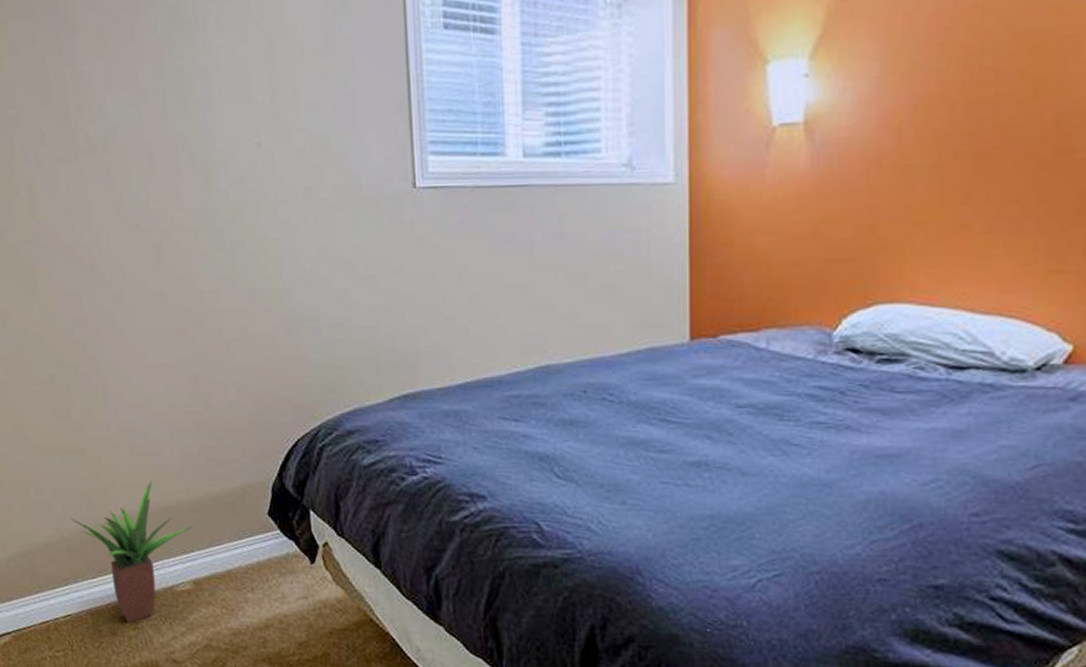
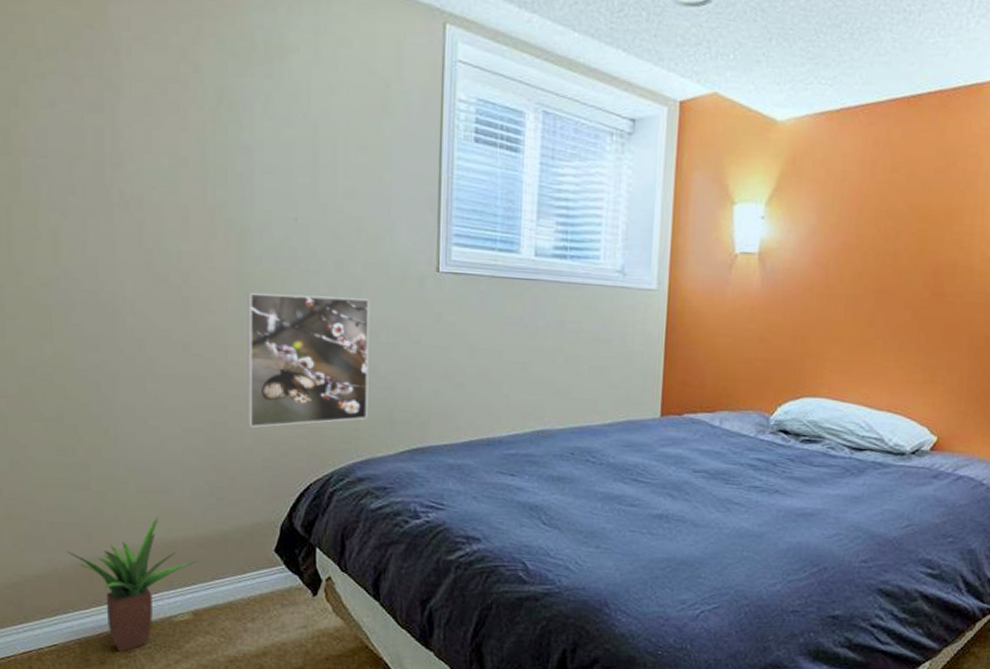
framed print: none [218,227,352,380] -> present [247,293,370,428]

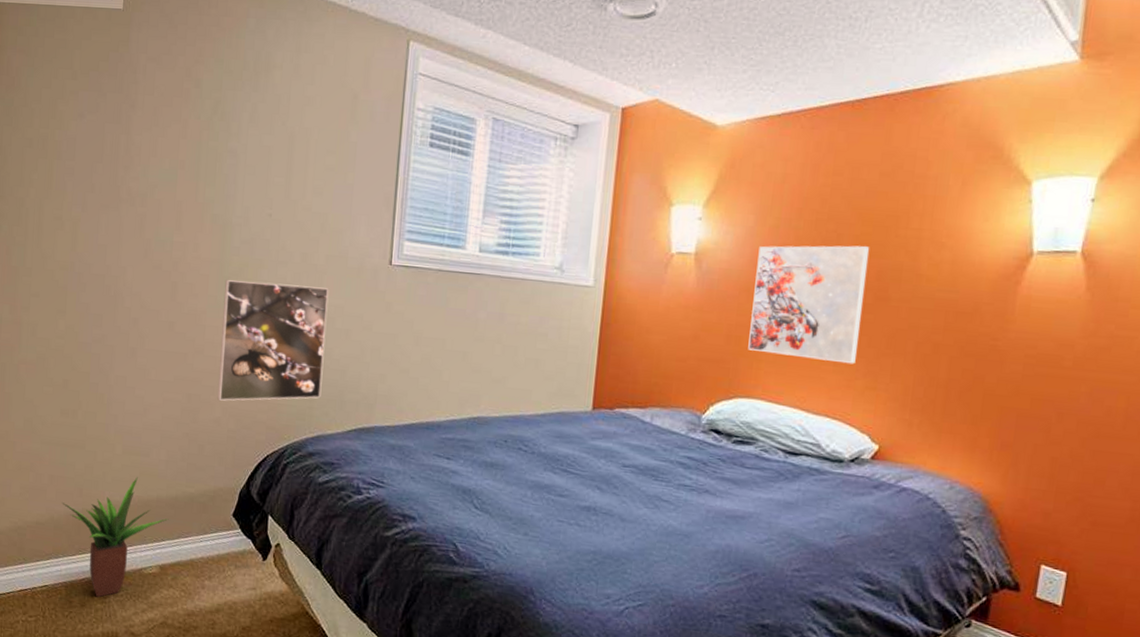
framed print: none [813,242,925,360] -> present [748,245,869,364]

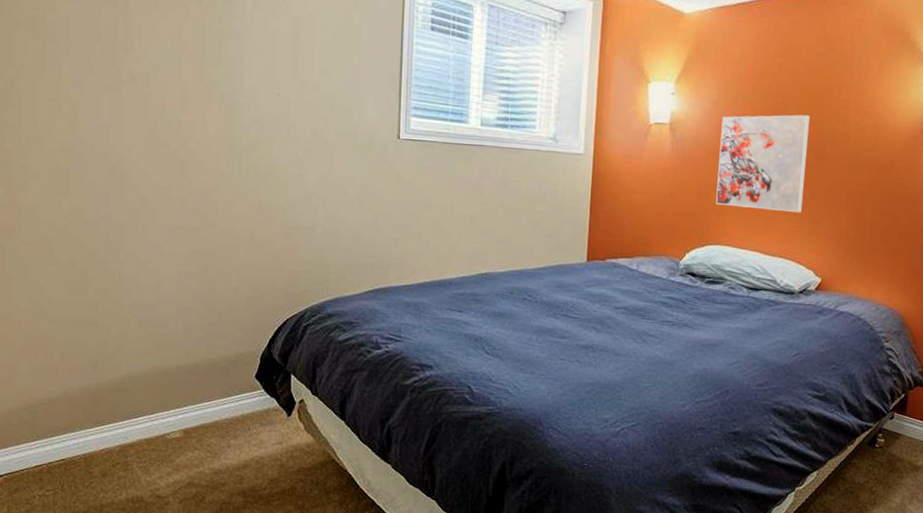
potted plant: present [62,477,169,598] -> none [75,348,190,466]
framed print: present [217,280,329,401] -> none [234,156,341,271]

